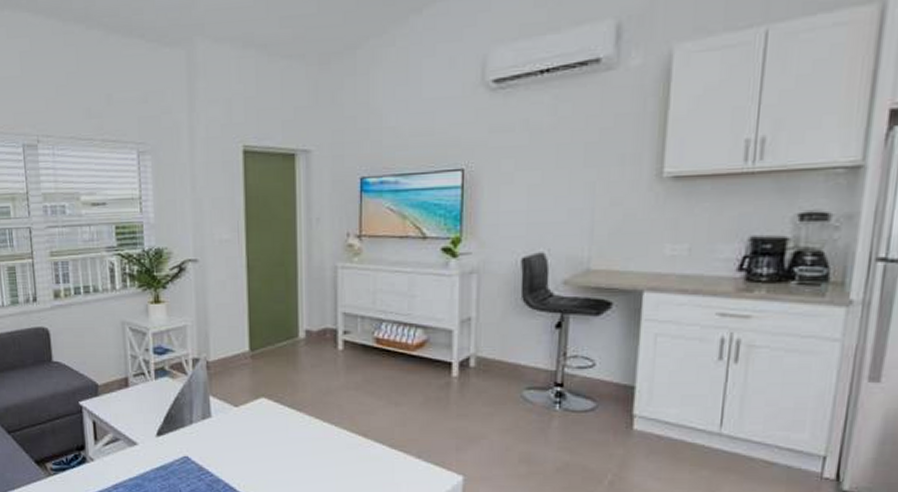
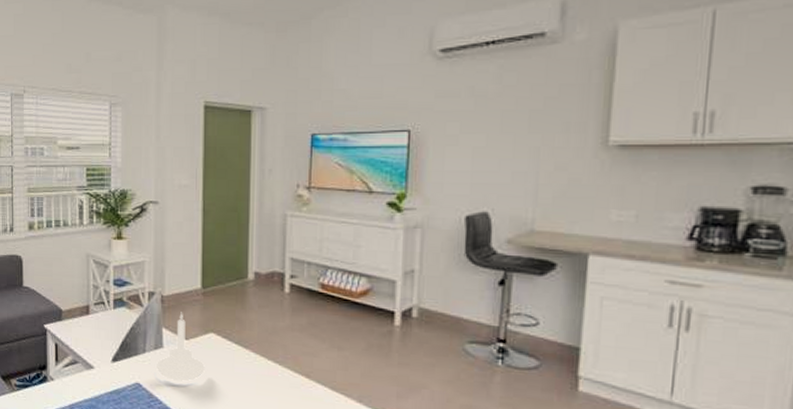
candle holder: none [205,377,257,451] -> present [157,312,205,382]

